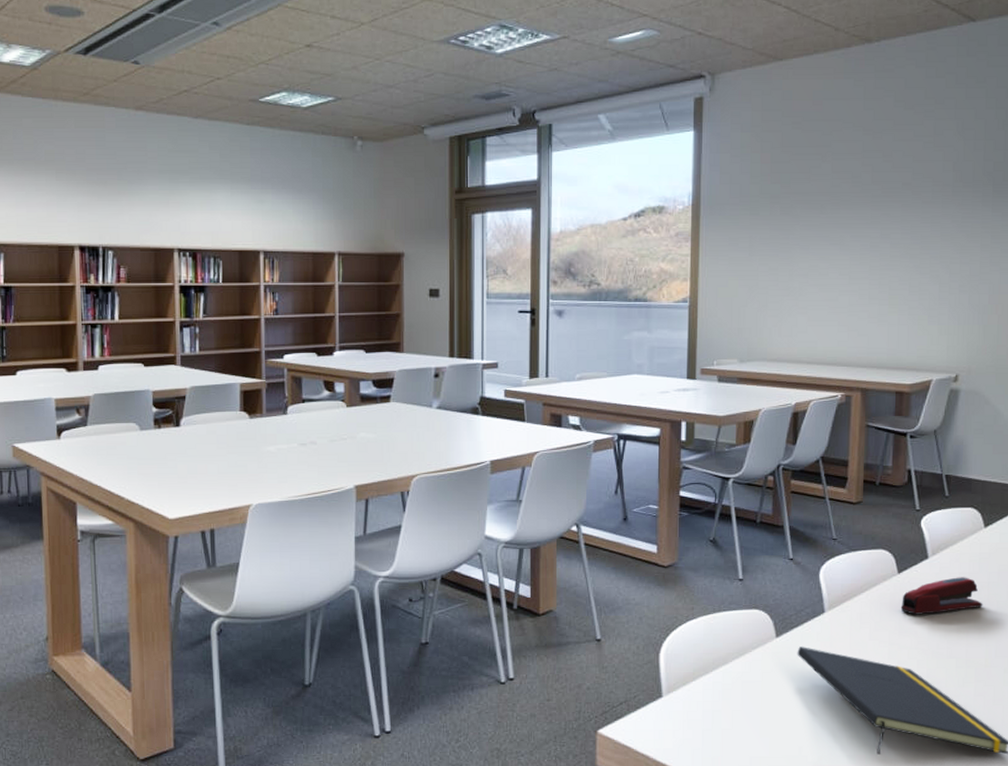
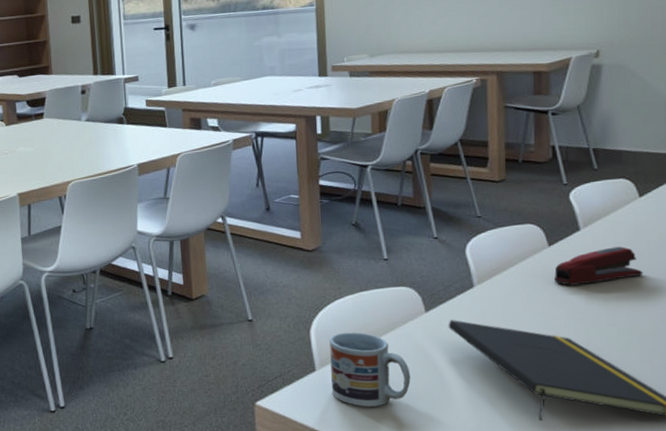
cup: none [677,656,757,737] -> present [329,332,411,407]

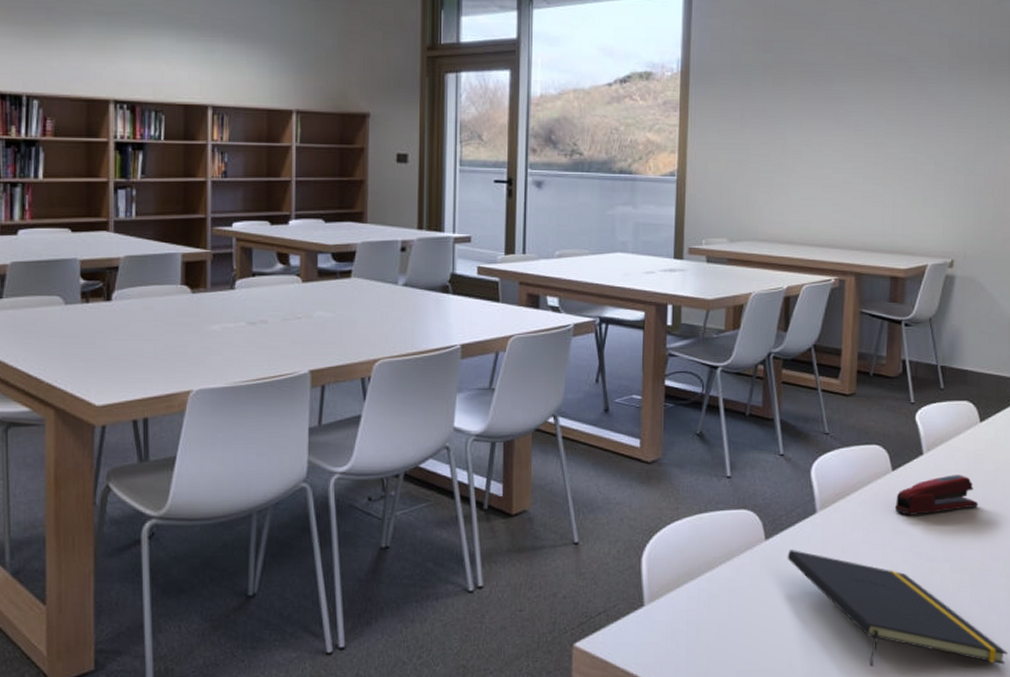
cup: present [329,332,411,407] -> none [659,561,745,650]

